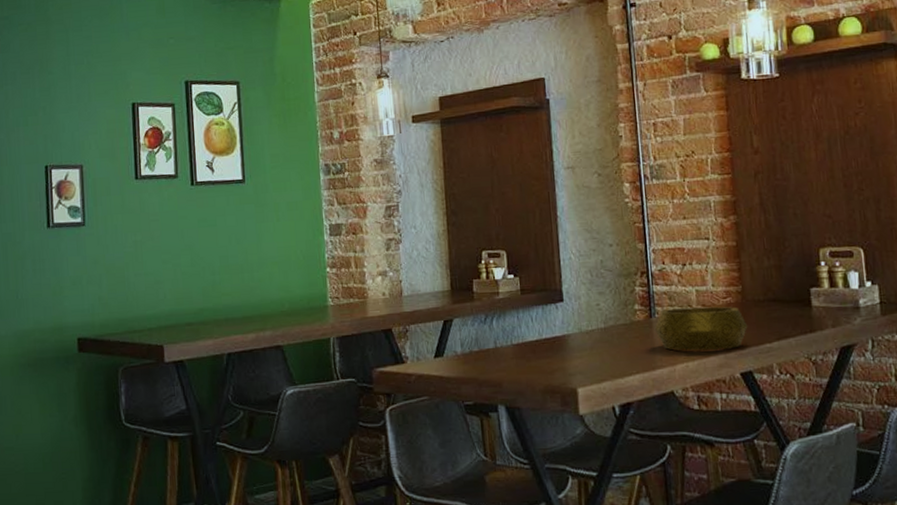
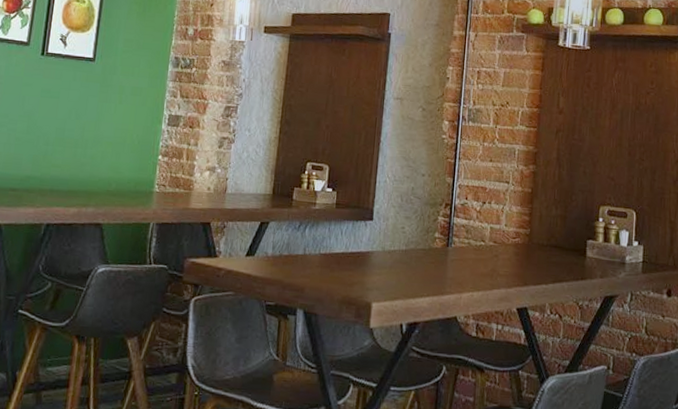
decorative bowl: present [654,306,748,351] -> none [449,241,530,285]

